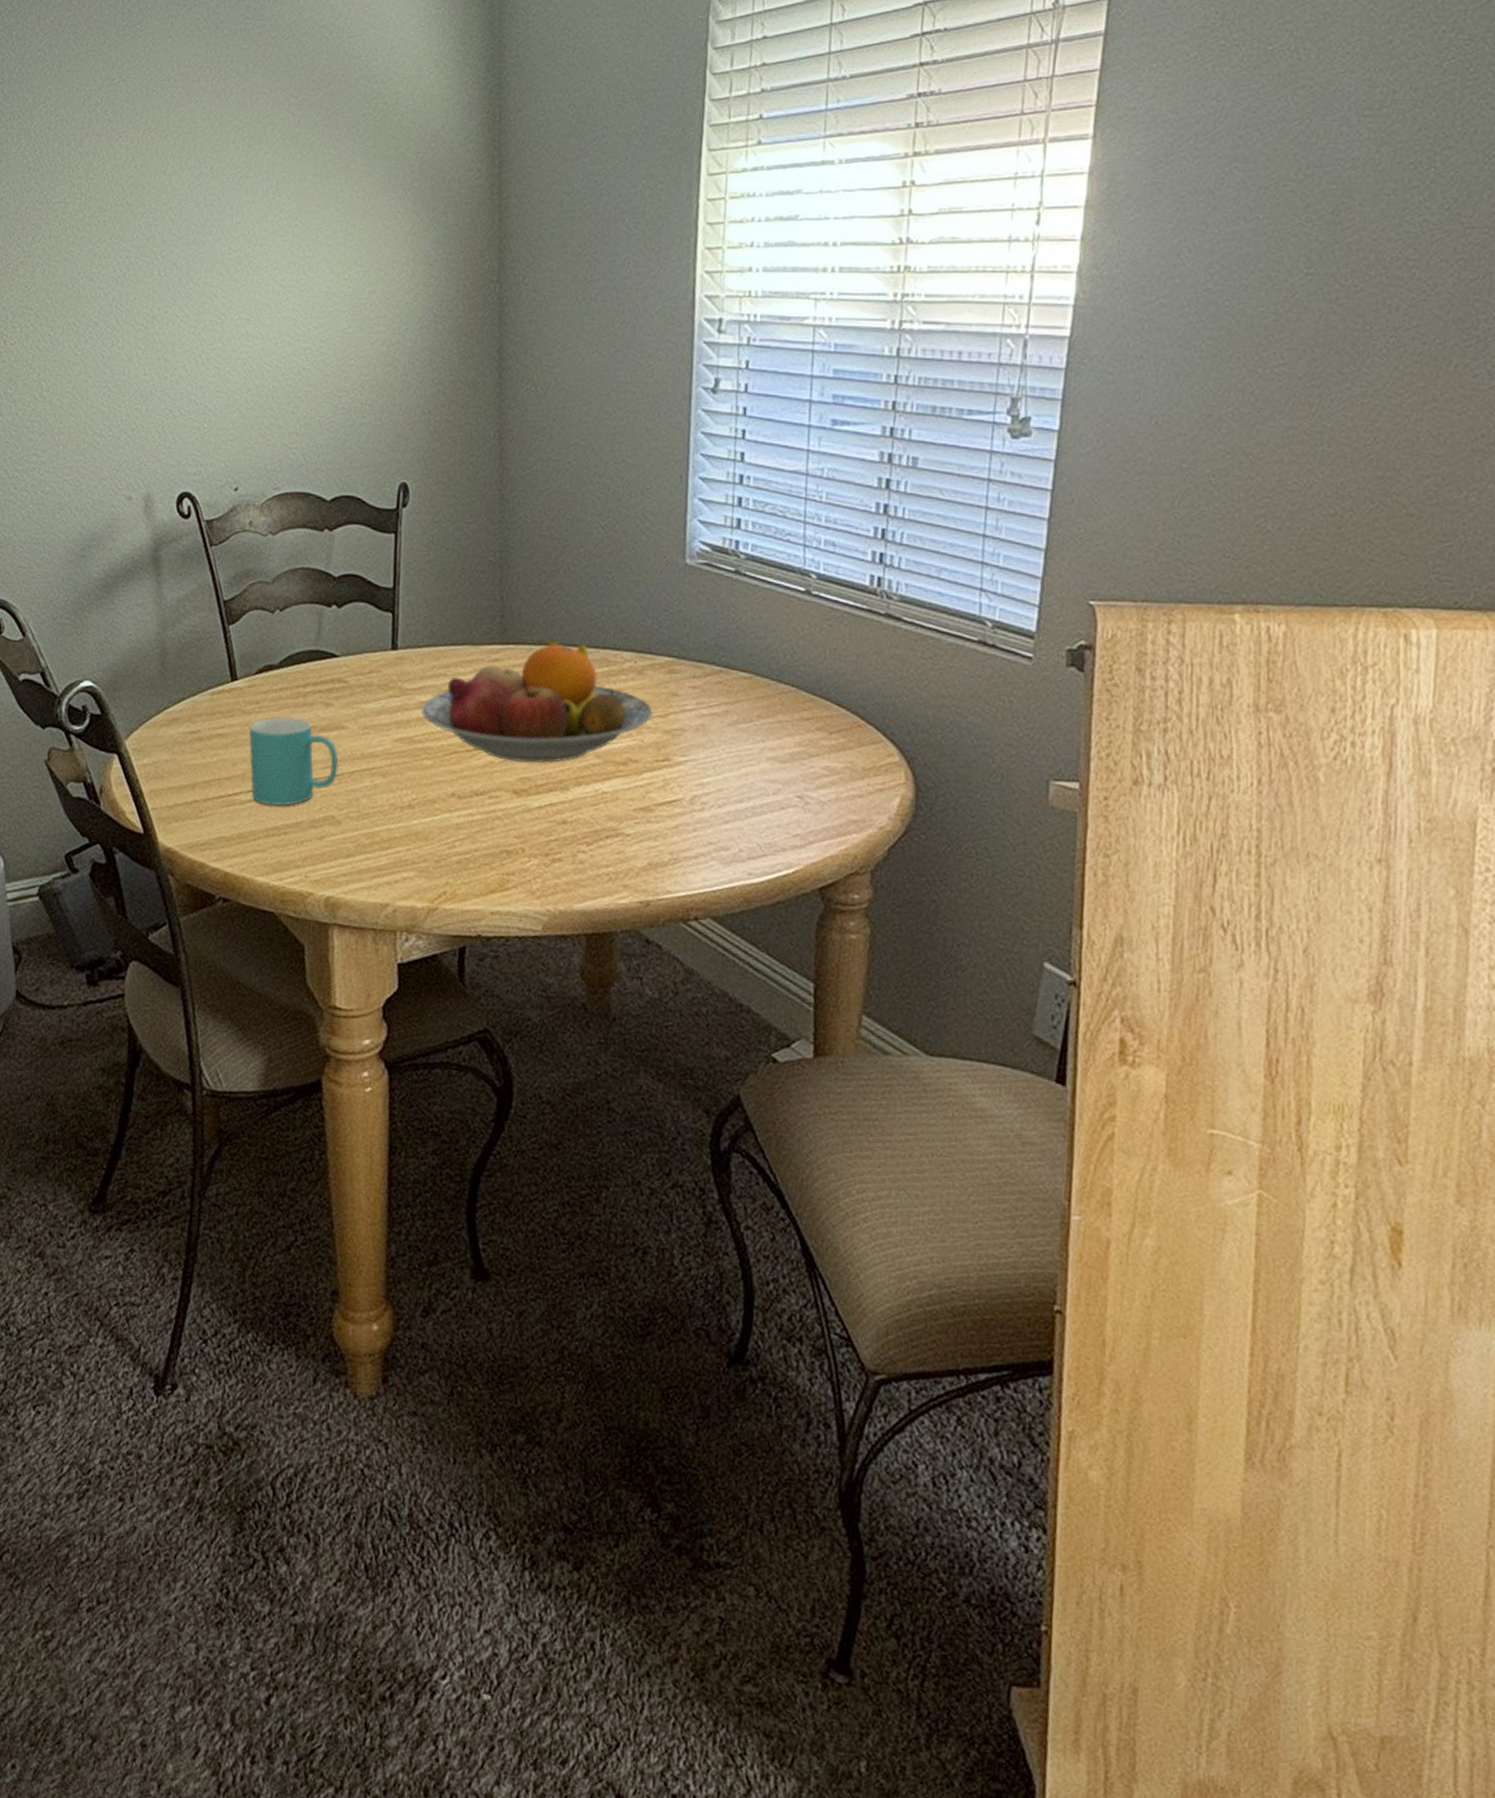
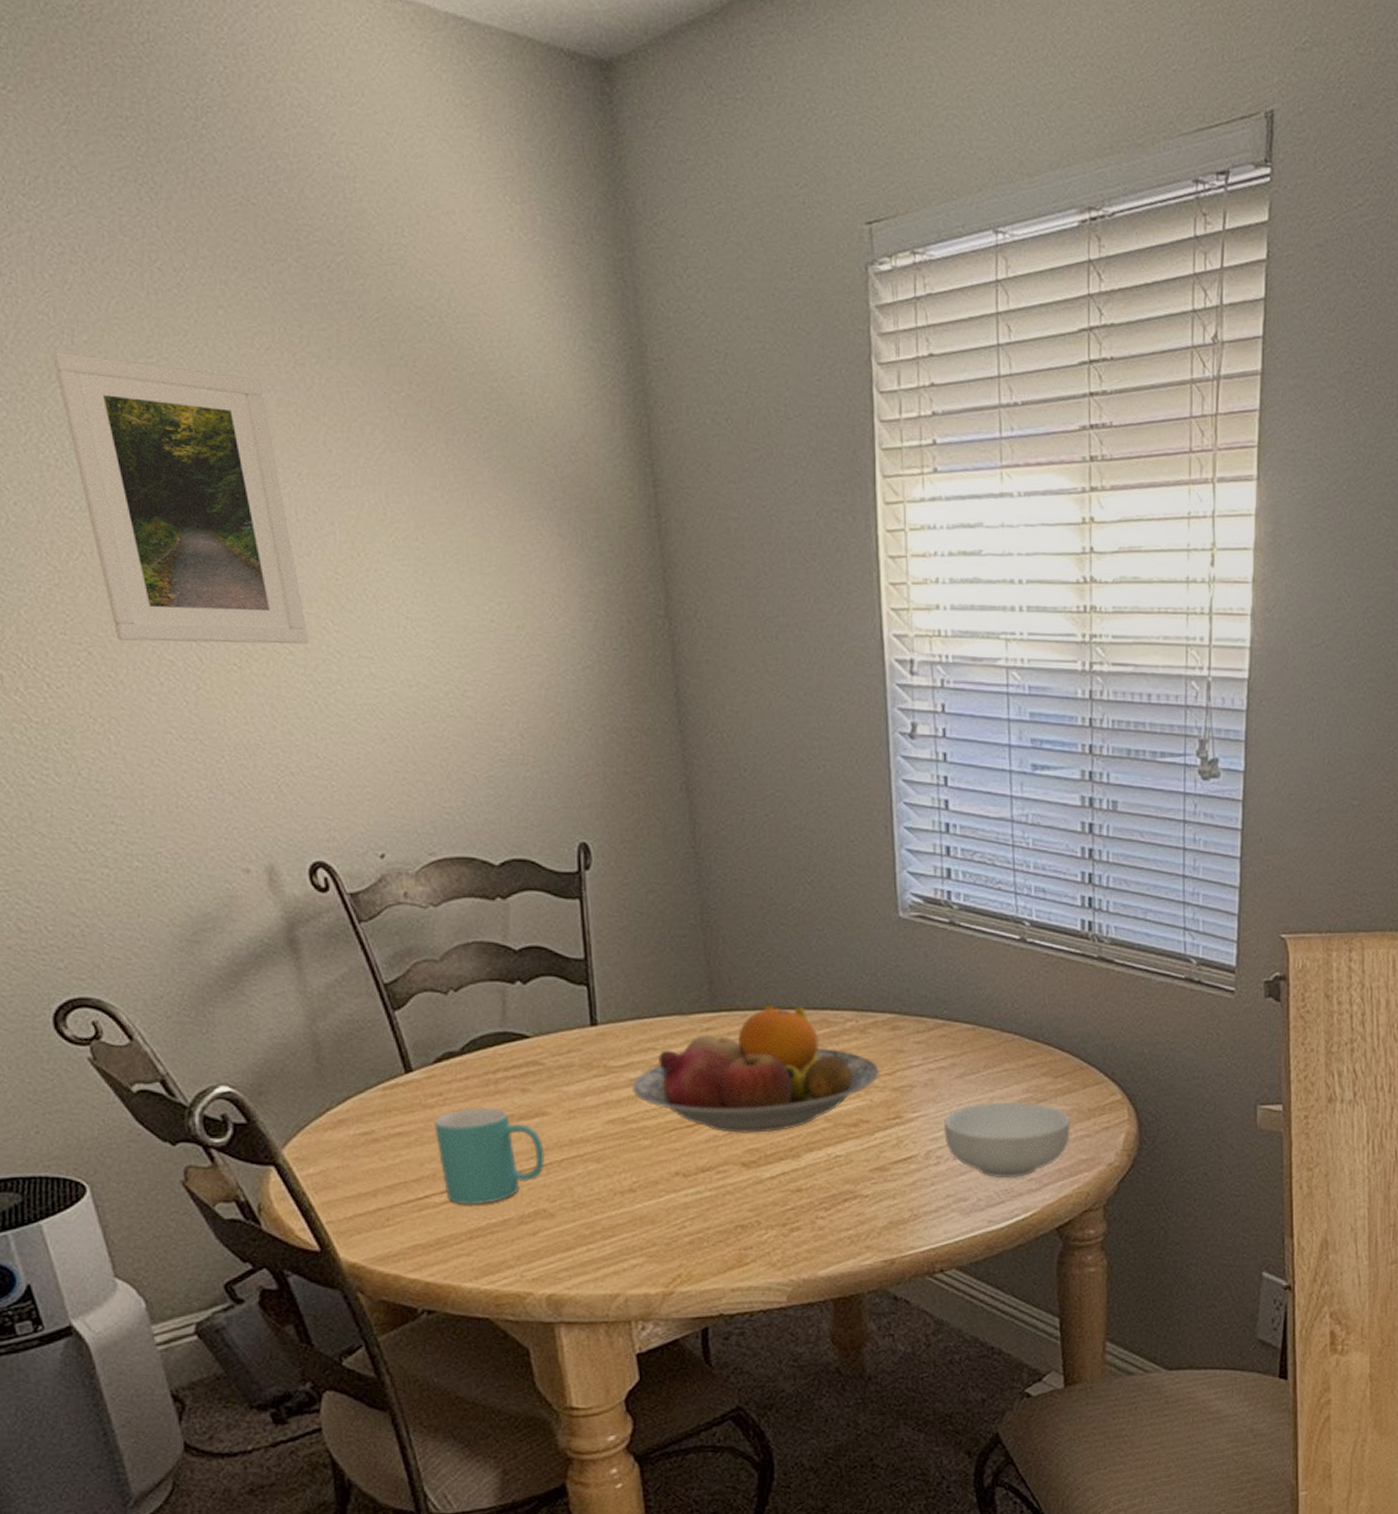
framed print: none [43,80,202,308] -> present [53,352,308,644]
cereal bowl: none [710,752,843,833] -> present [943,1101,1070,1179]

